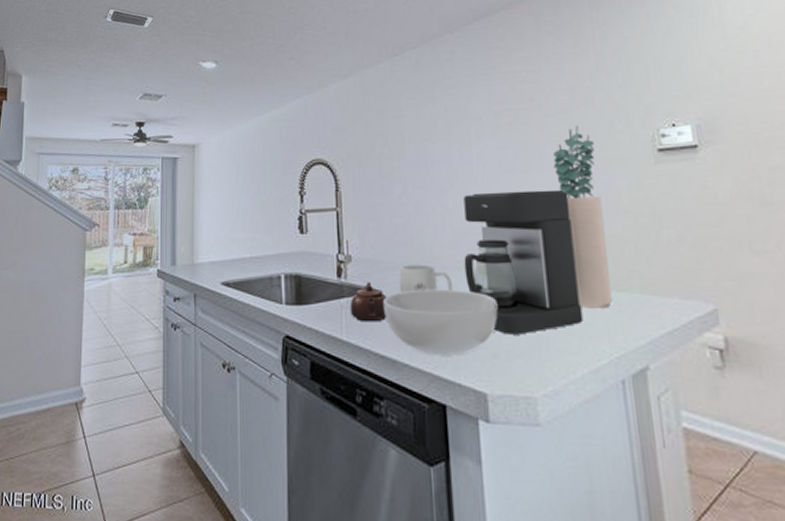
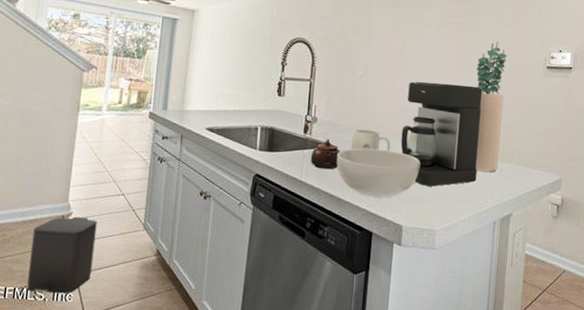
pedal bin: none [44,403,112,500] -> present [27,216,97,293]

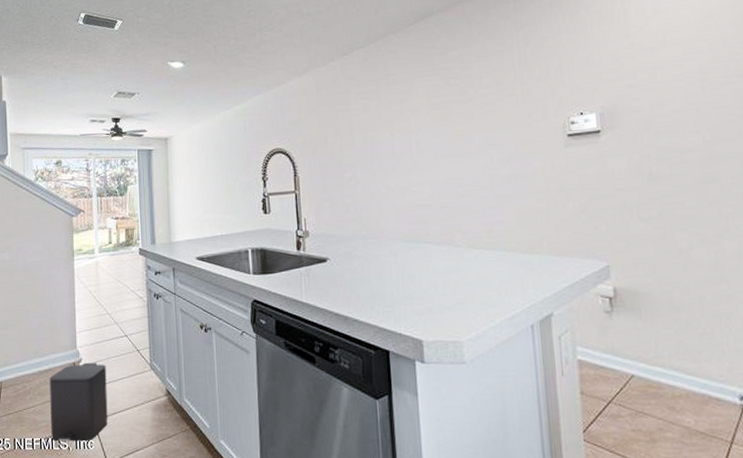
teapot: present [310,139,340,170] -> none [308,253,339,287]
bowl: present [336,148,421,198] -> none [336,256,433,312]
mug: present [351,129,390,152] -> none [350,236,394,262]
coffee maker: present [400,81,483,187] -> none [404,170,502,292]
vase: present [475,41,507,173] -> none [480,114,526,269]

